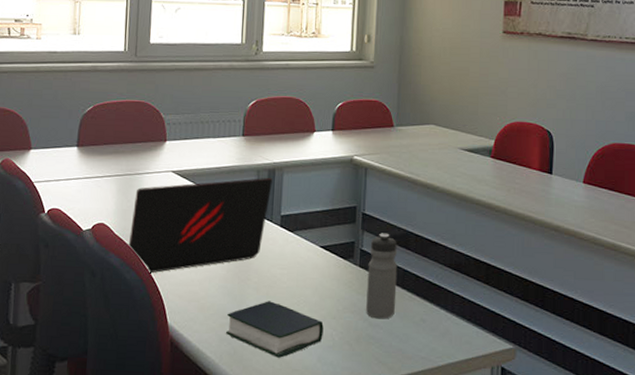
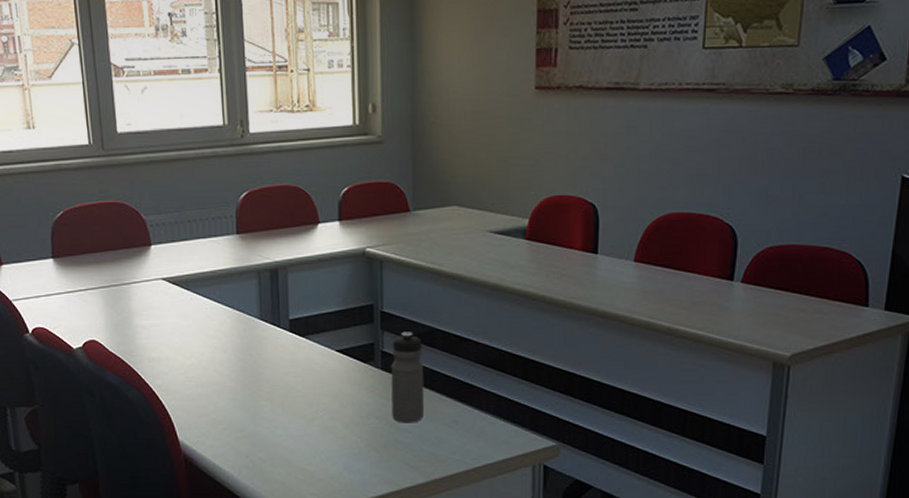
laptop: present [126,177,273,274] -> none [122,278,276,390]
book: present [226,301,324,358] -> none [241,411,347,469]

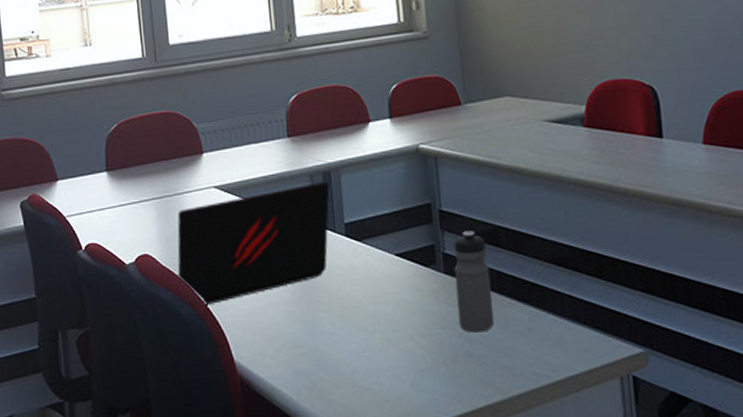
laptop: none [122,278,276,390] -> present [175,180,330,306]

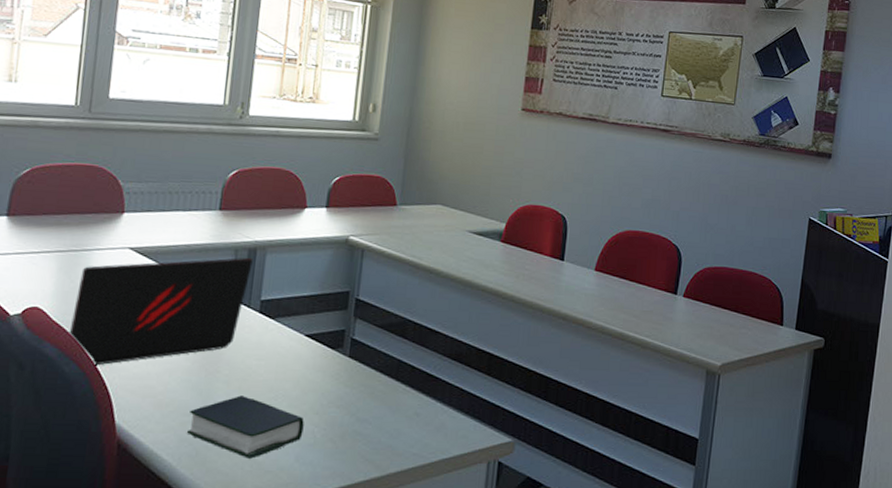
book: none [299,323,413,388] -> present [187,395,304,459]
water bottle: present [453,230,494,333] -> none [354,320,393,414]

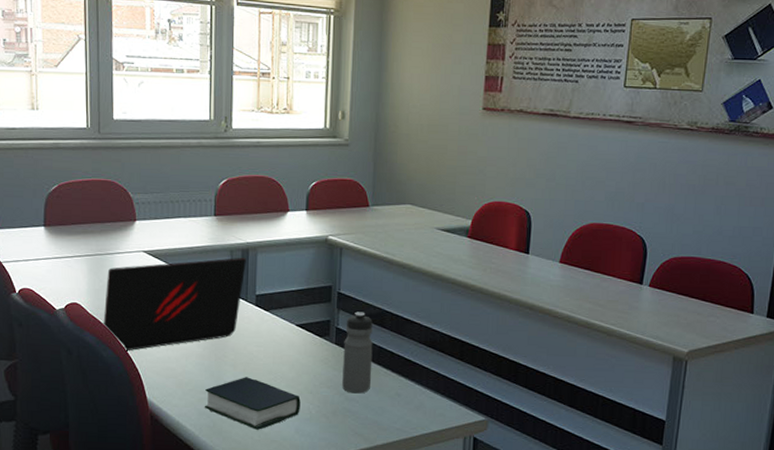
water bottle: none [354,320,393,414] -> present [342,311,373,394]

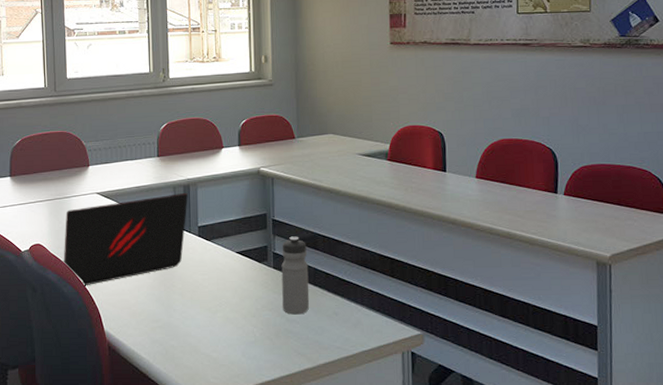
book: present [205,377,301,430] -> none [157,304,245,355]

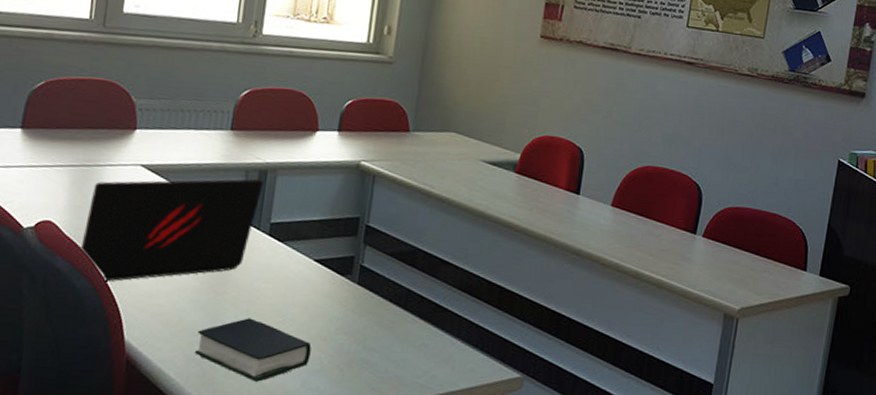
book: none [157,304,245,355] -> present [195,318,312,382]
water bottle: present [281,236,310,315] -> none [361,248,403,343]

